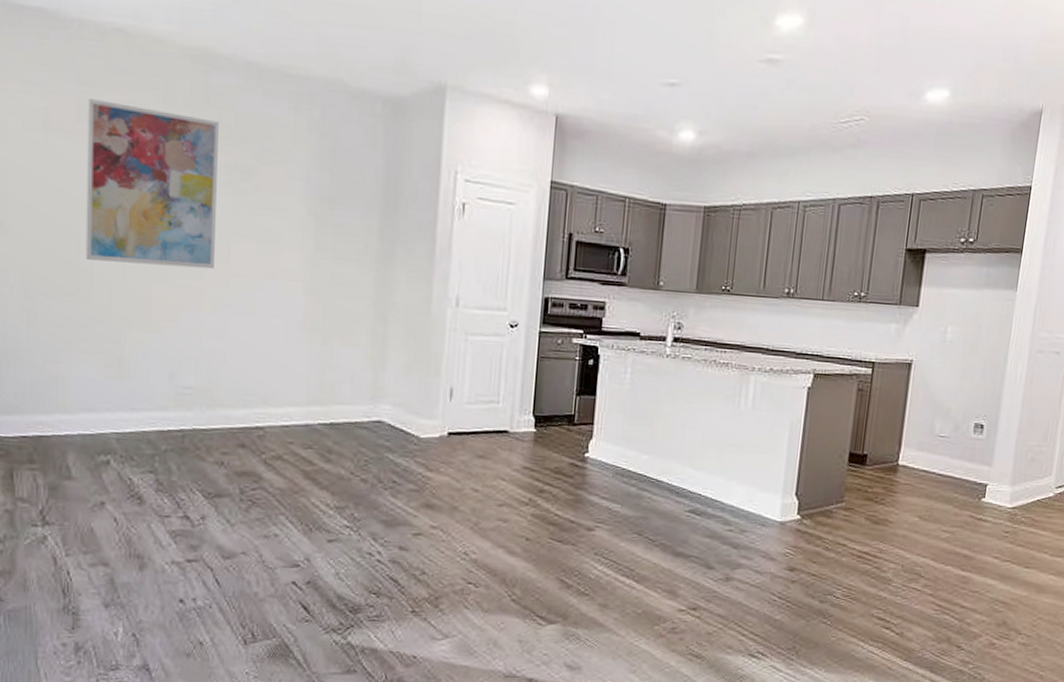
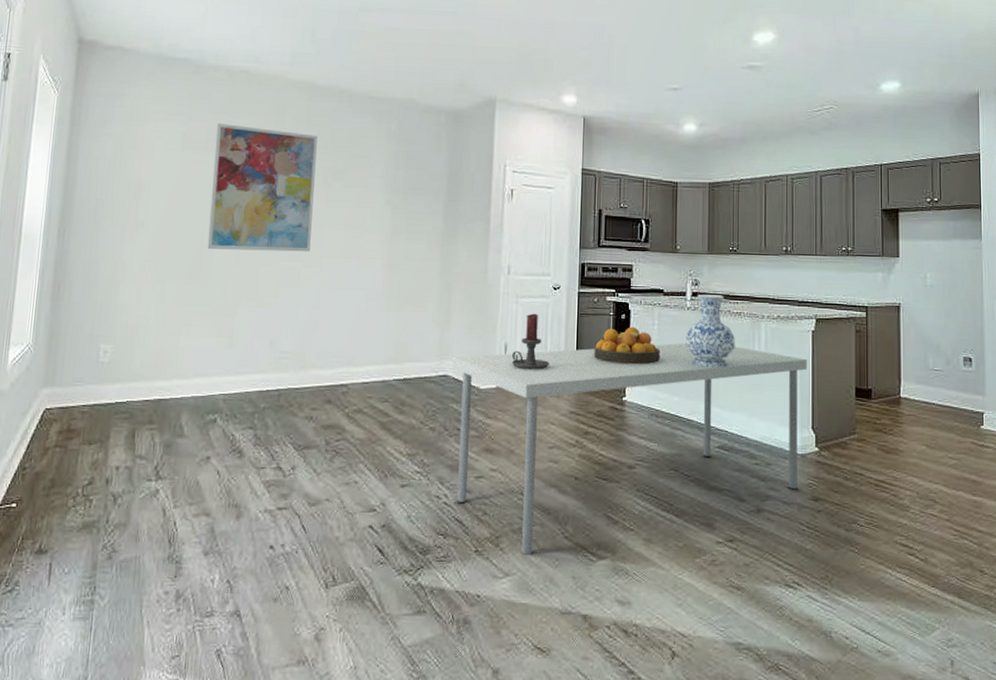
dining table: none [387,395,799,618] -> present [452,343,808,556]
candle holder: none [457,354,503,420] -> present [511,313,550,370]
fruit bowl: none [554,374,632,418] -> present [594,326,660,365]
vase: none [661,340,719,425] -> present [685,294,735,367]

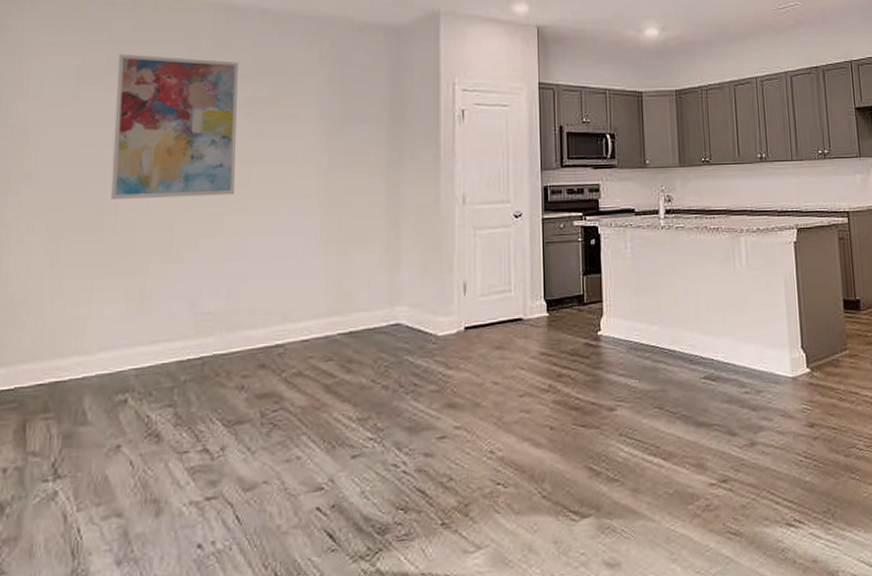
dining table: present [452,343,808,556] -> none [404,265,792,524]
candle holder: present [511,313,550,370] -> none [471,245,516,310]
fruit bowl: present [594,326,660,365] -> none [563,252,636,295]
vase: present [685,294,735,367] -> none [661,210,715,290]

